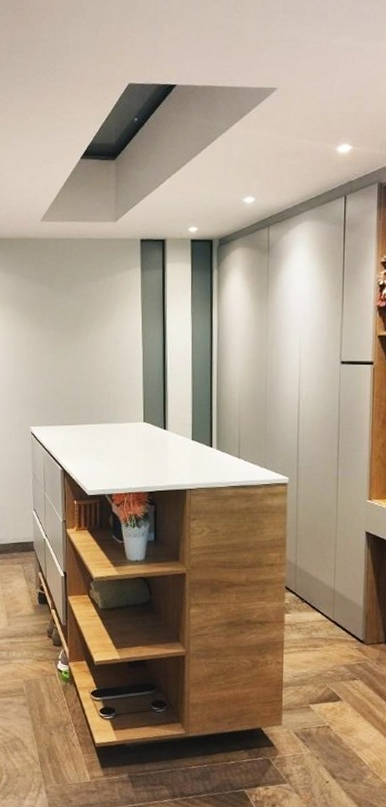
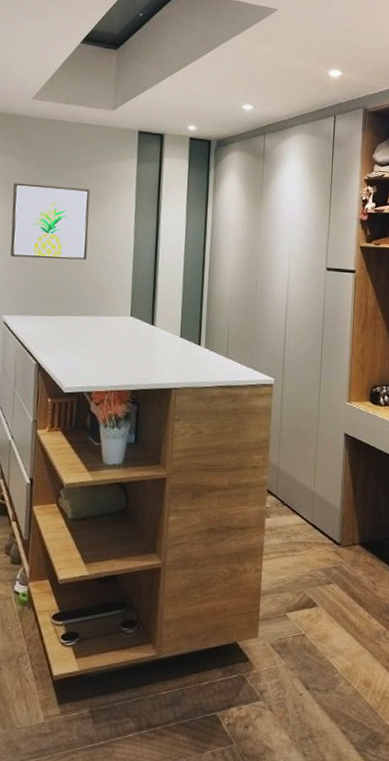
wall art: none [30,302,100,373] -> present [10,182,90,260]

